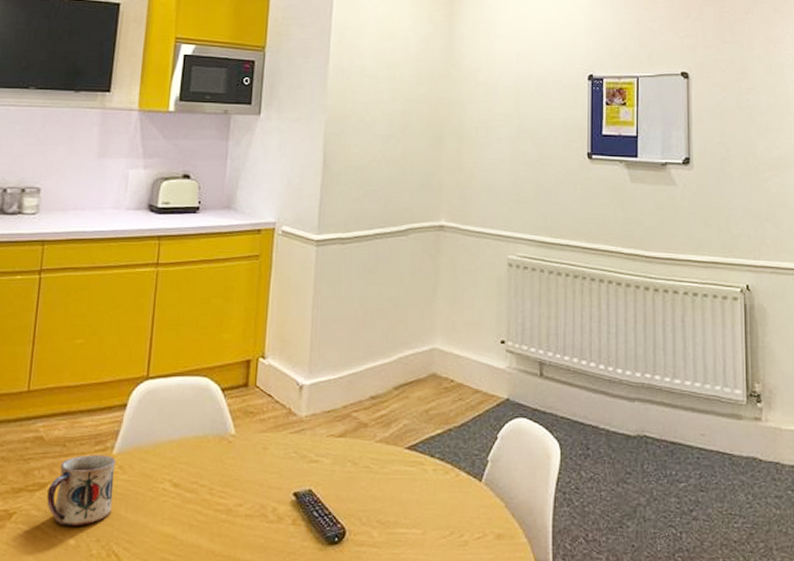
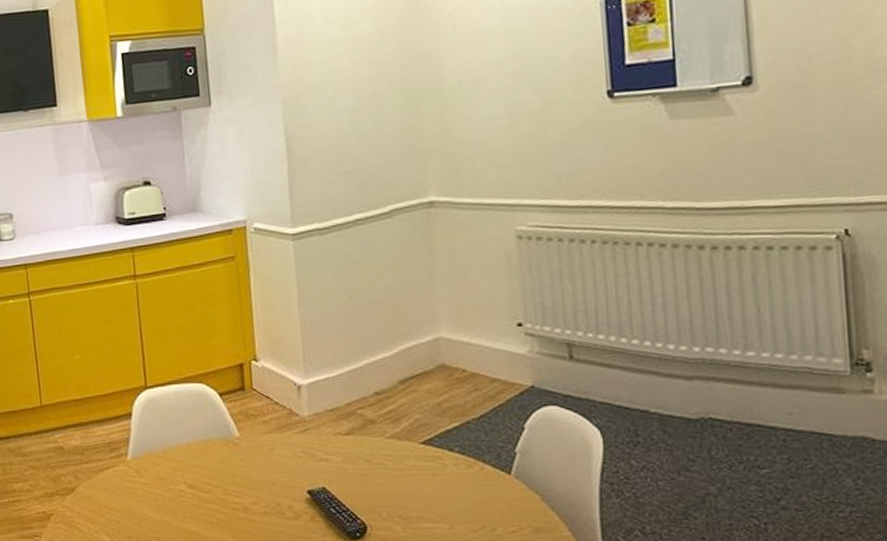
mug: present [47,455,116,526] -> none [76,461,137,525]

